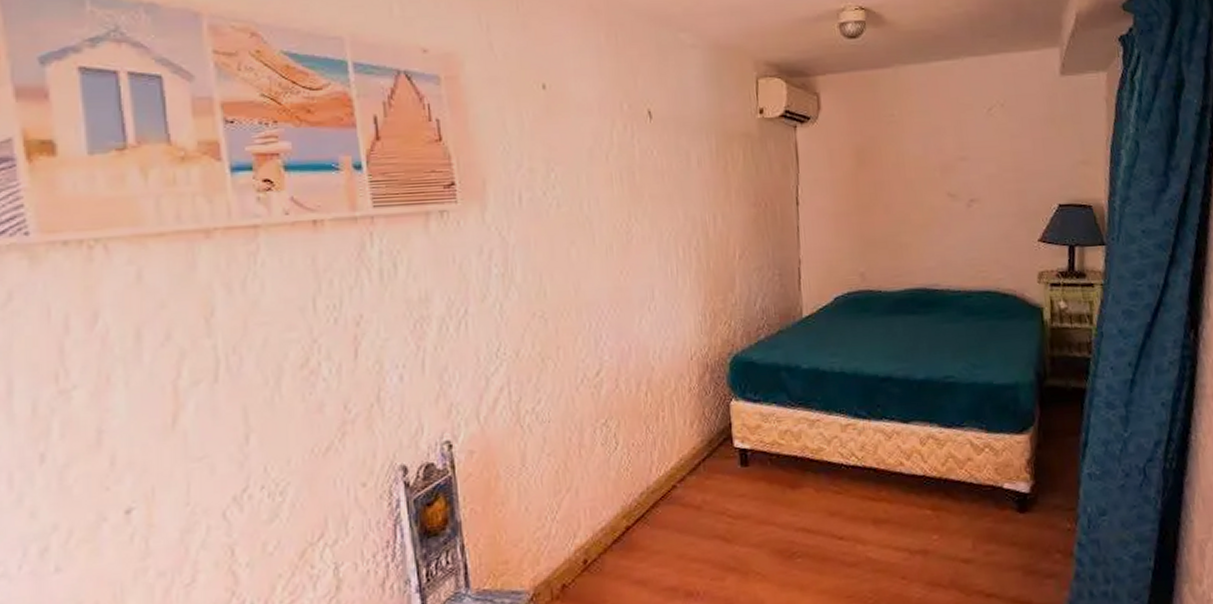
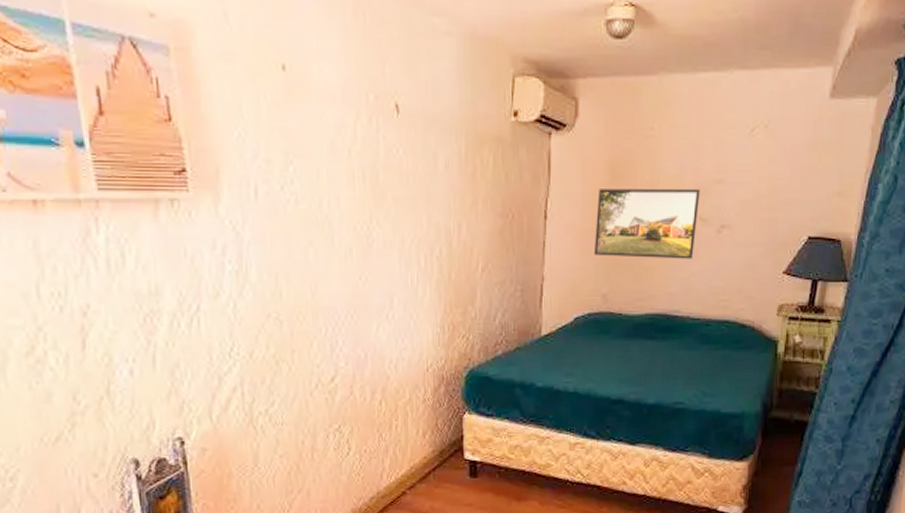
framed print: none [846,167,947,237] -> present [593,188,700,259]

